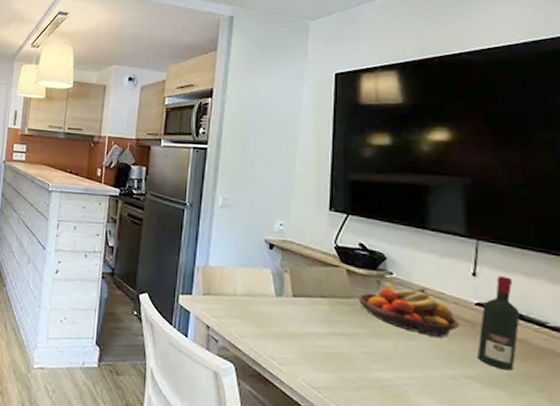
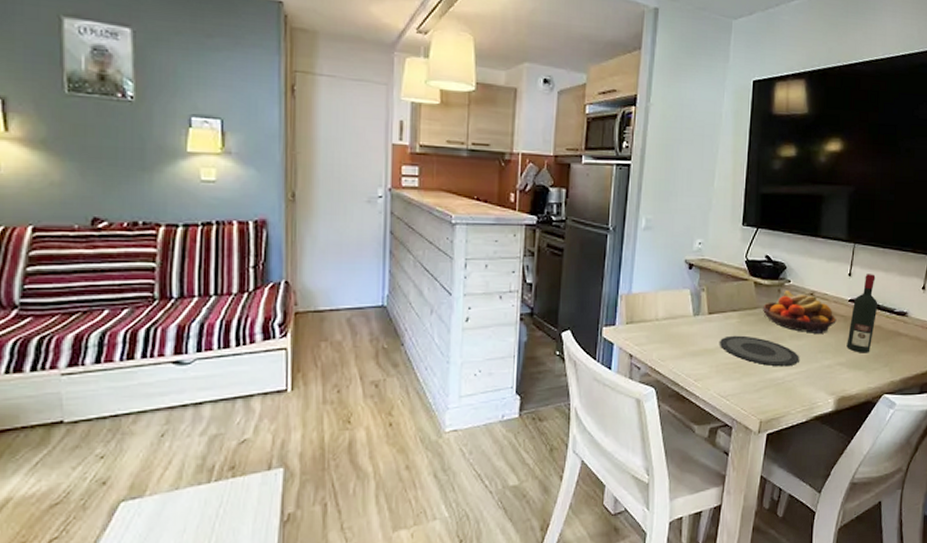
plate: none [308,322,411,368] -> present [720,335,799,367]

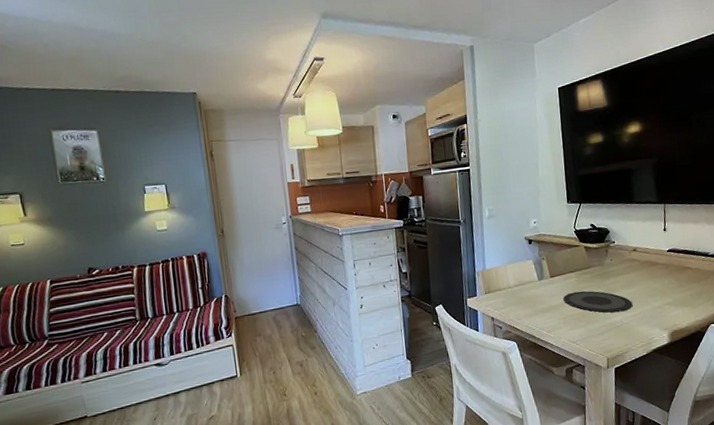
fruit bowl: present [763,291,837,333] -> none [595,250,660,282]
wine bottle: present [846,274,878,353] -> none [671,226,694,293]

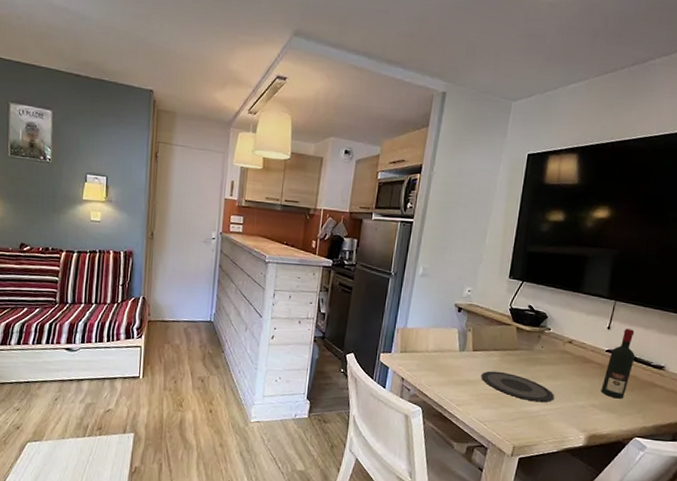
wine bottle: none [671,226,694,293] -> present [601,328,635,399]

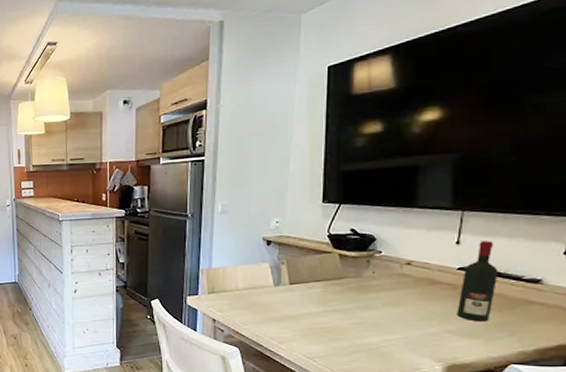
plate: present [481,371,554,403] -> none [303,303,396,333]

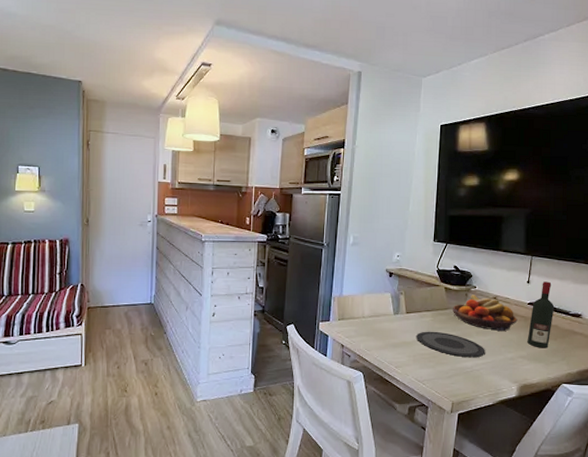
plate: none [303,303,396,333] -> present [416,331,485,358]
fruit bowl: none [350,261,442,302] -> present [453,295,518,331]

